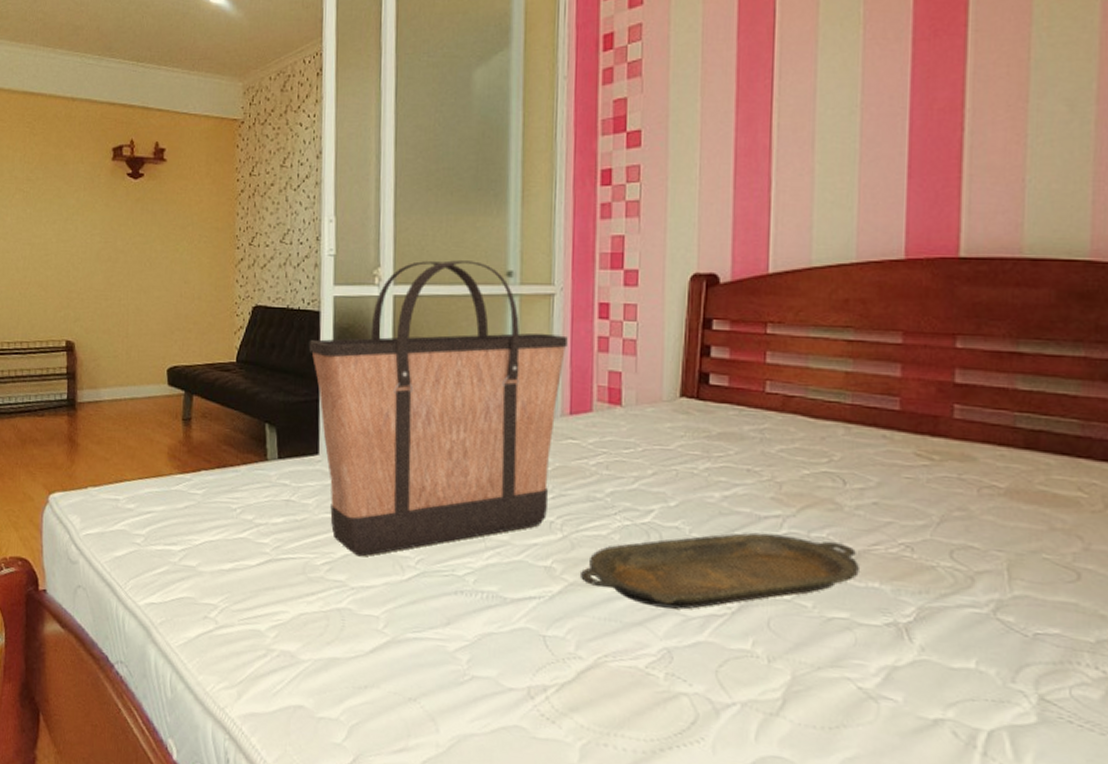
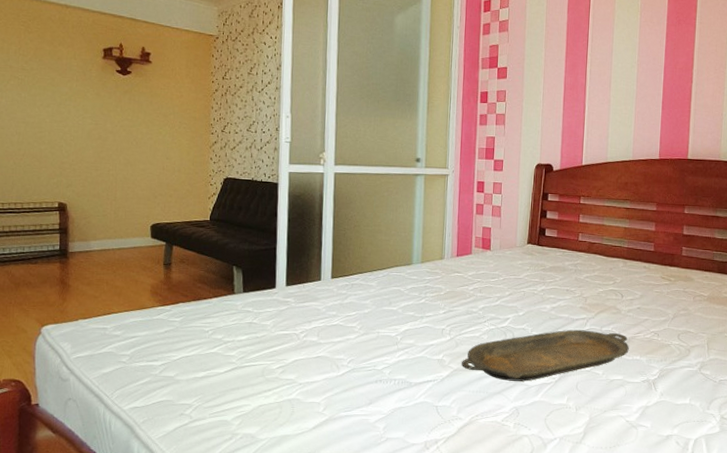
shopping bag: present [308,260,568,557] -> none [269,149,456,361]

